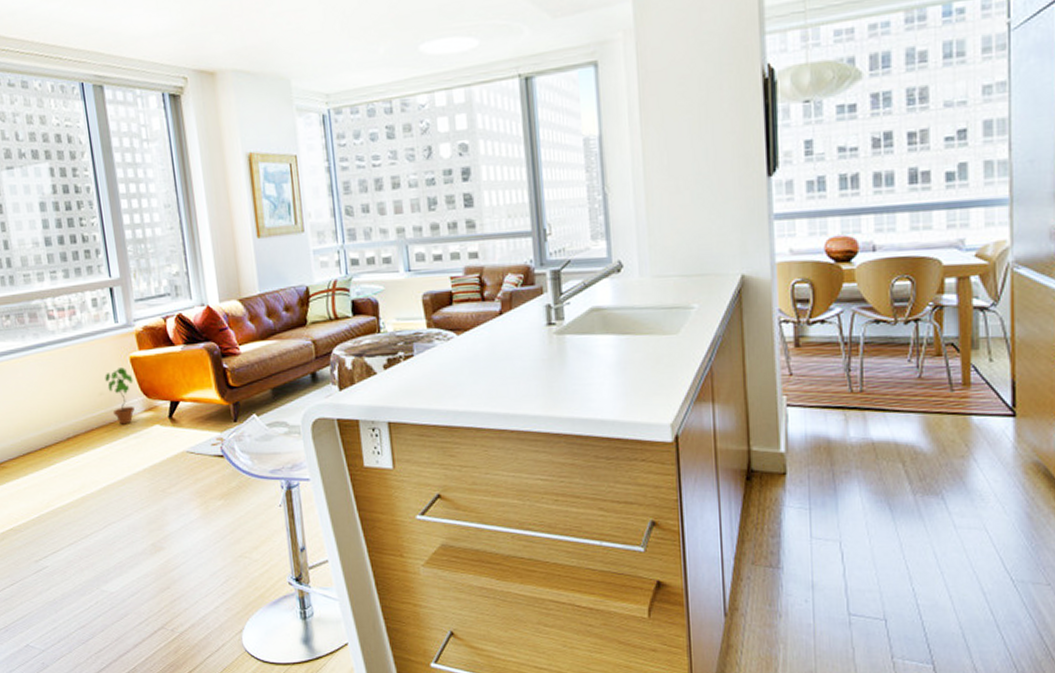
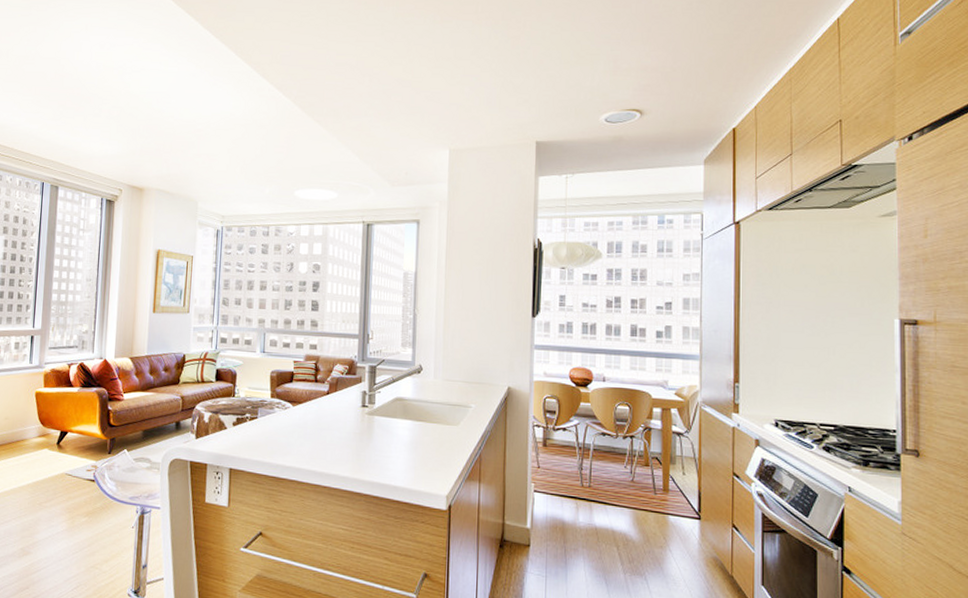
potted plant: present [105,367,135,425] -> none [12,399,35,446]

